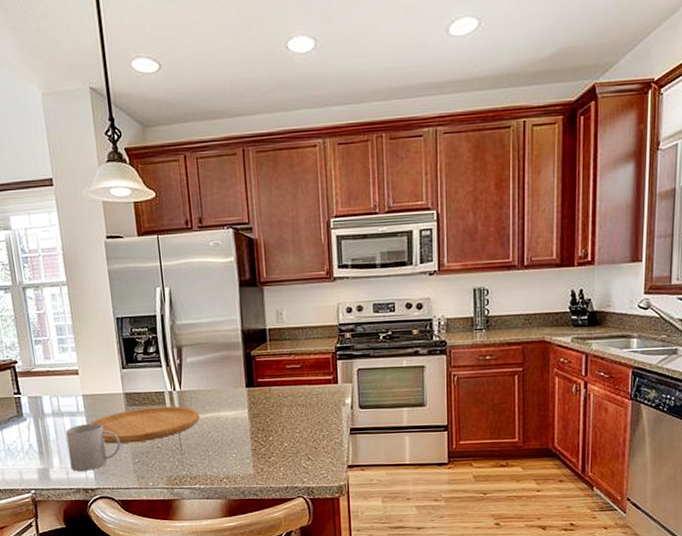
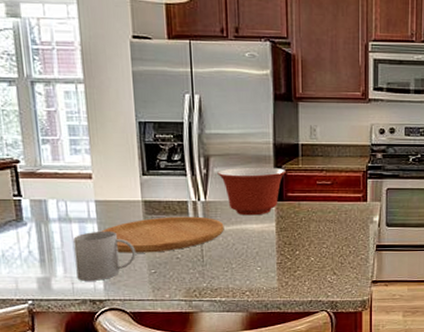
mixing bowl: none [190,353,255,403] -> present [217,167,286,216]

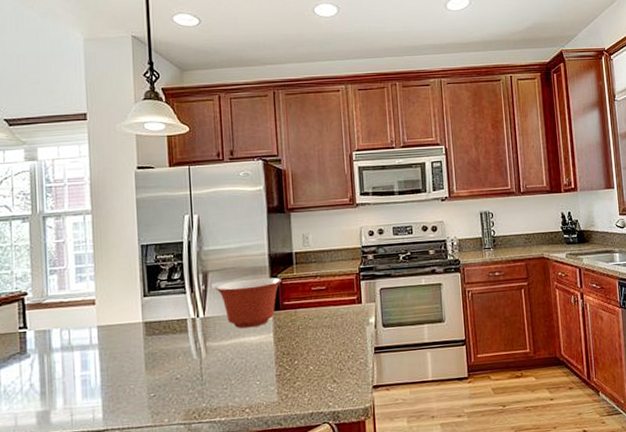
mug: present [73,230,136,281] -> none [75,356,135,412]
cutting board: present [100,216,224,253] -> none [101,333,223,378]

